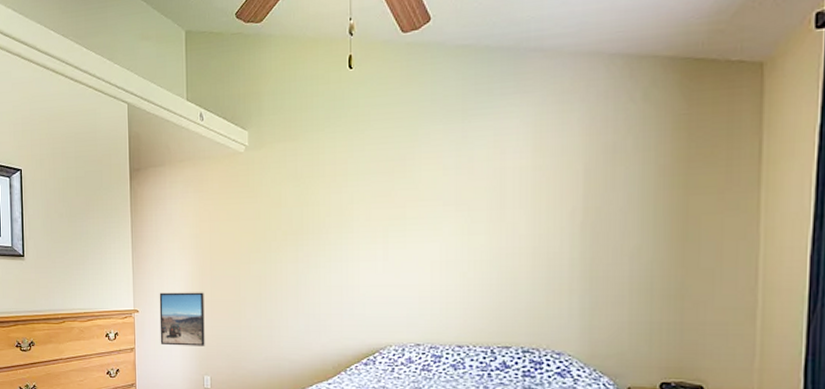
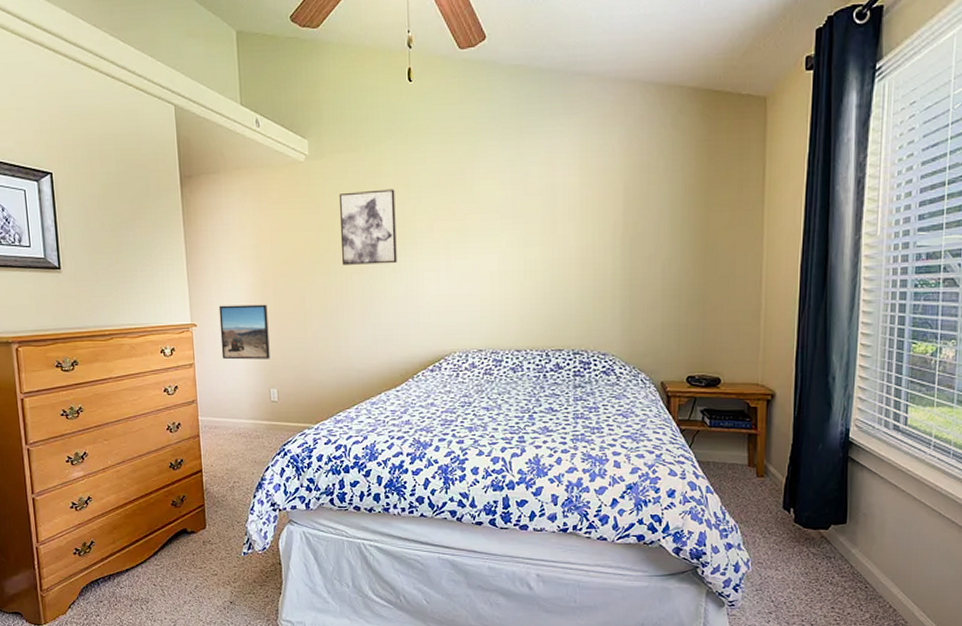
wall art: none [276,177,333,254] -> present [338,189,397,265]

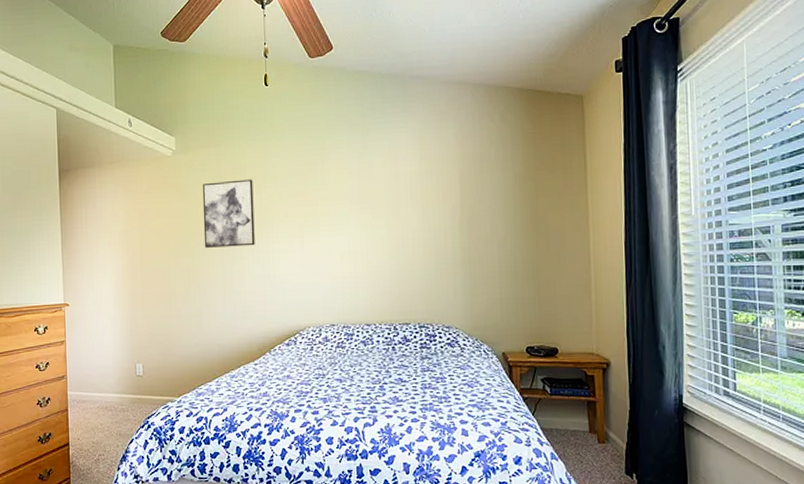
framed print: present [218,304,270,360] -> none [90,284,137,337]

